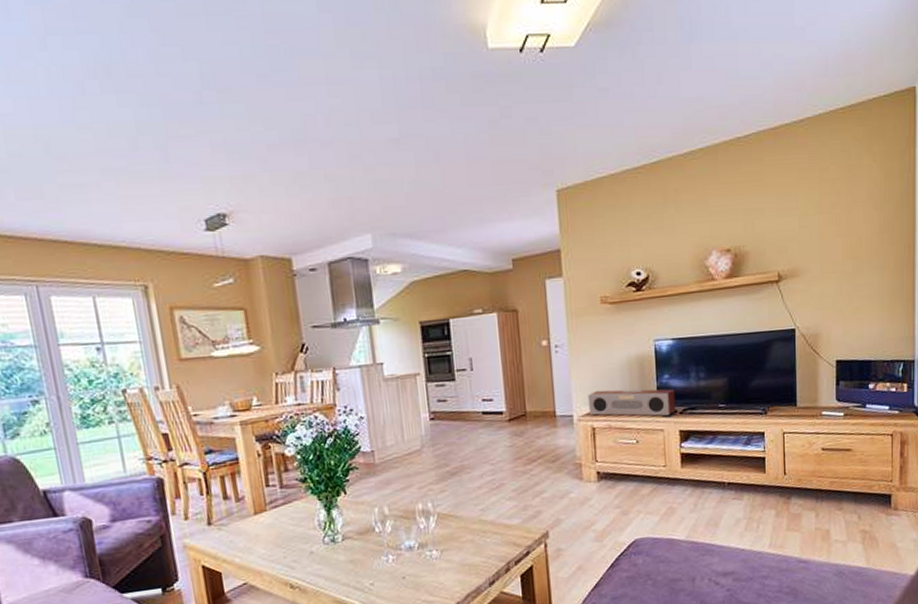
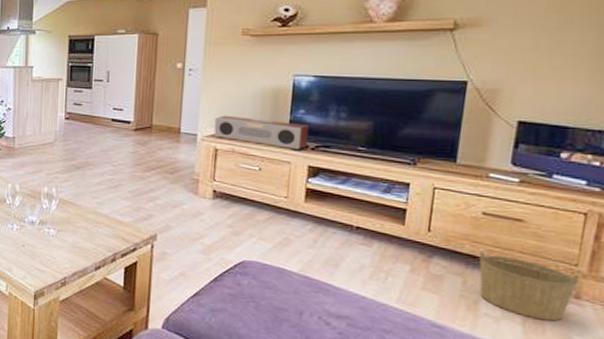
basket: none [824,484,895,536] -> present [478,251,581,322]

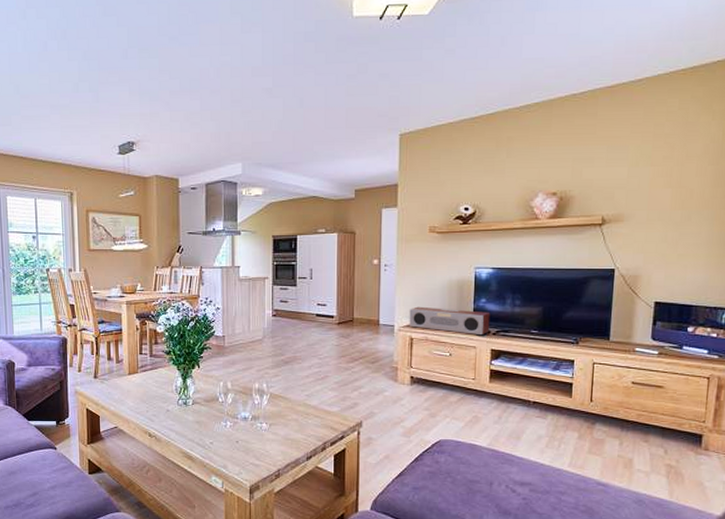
basket: present [478,251,581,322] -> none [631,415,707,471]

